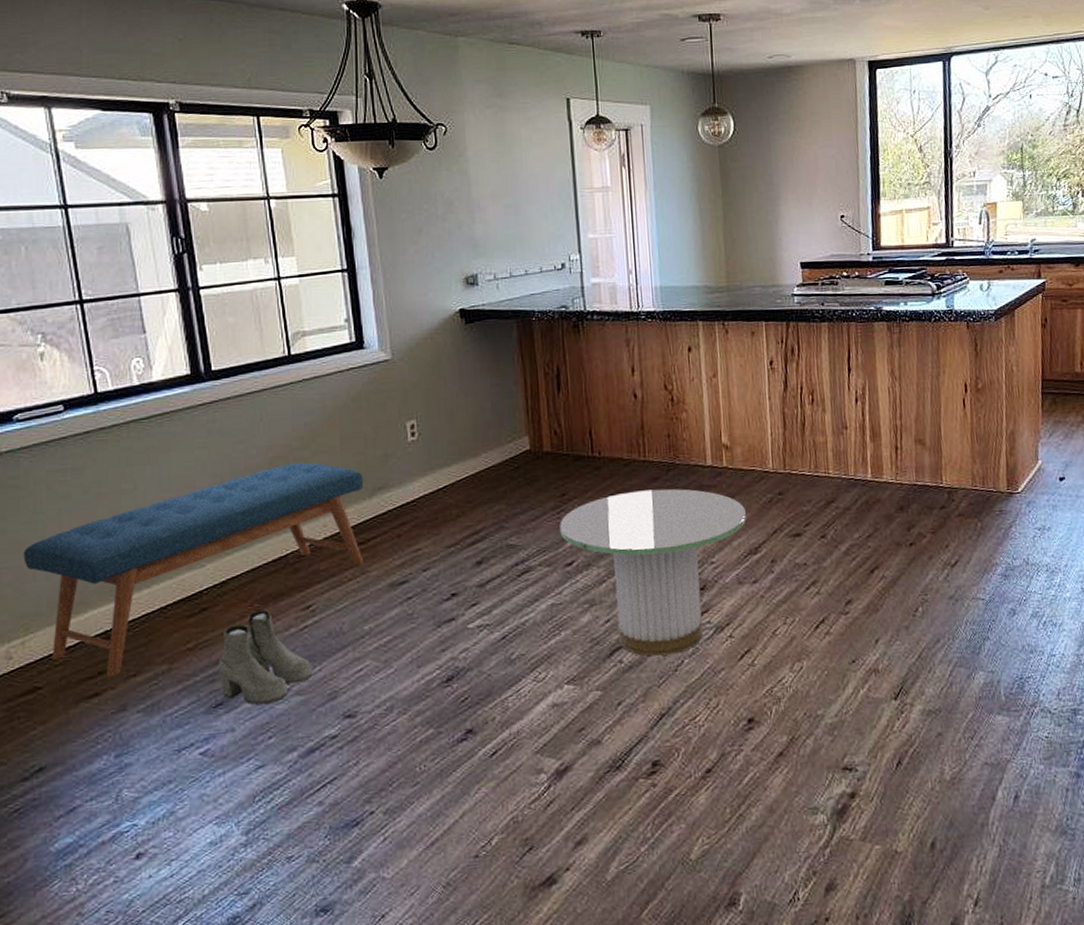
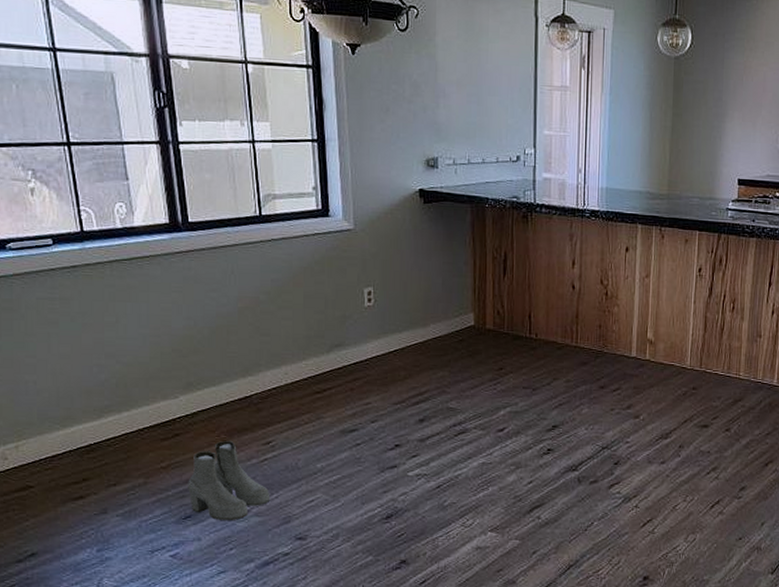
bench: present [23,463,364,677] -> none [16,315,323,483]
side table: present [560,488,746,656] -> none [495,372,662,516]

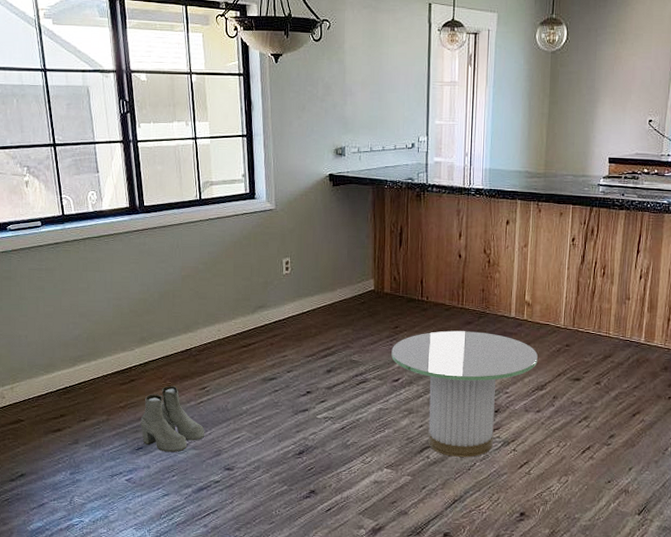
side table: none [495,372,662,516] -> present [391,330,538,457]

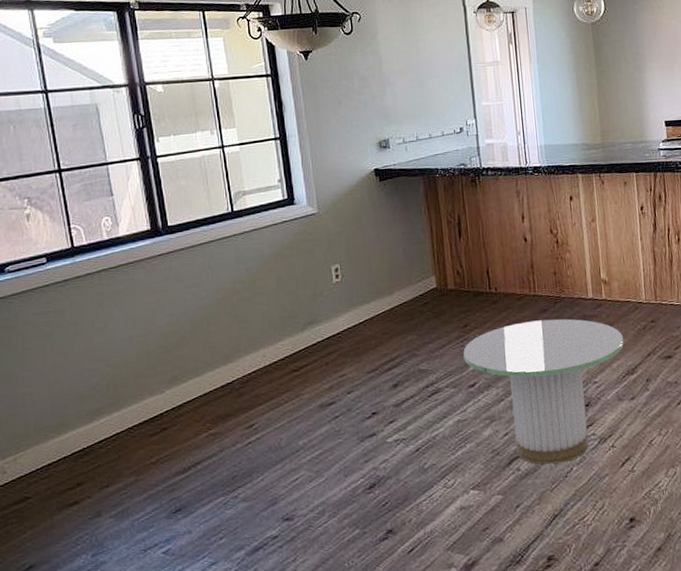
boots: present [140,386,205,453] -> none [177,429,257,510]

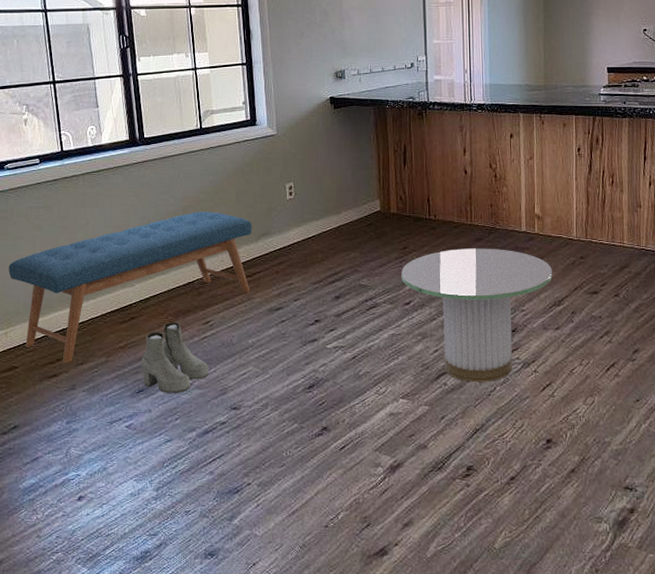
bench: none [14,302,298,487] -> present [8,211,252,363]
boots: none [177,429,257,510] -> present [141,322,210,394]

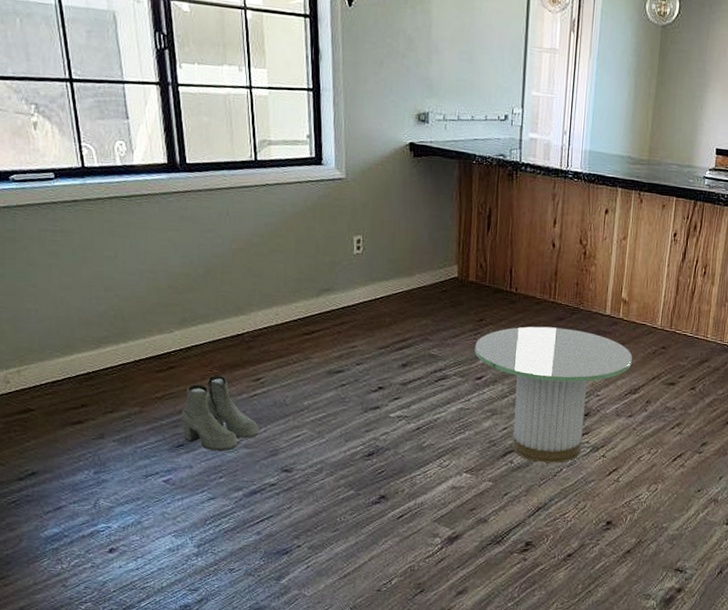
bench: present [8,211,252,363] -> none [19,256,313,410]

